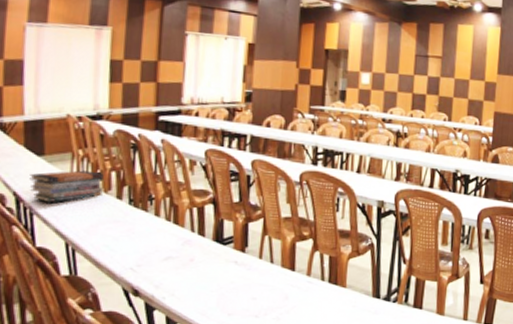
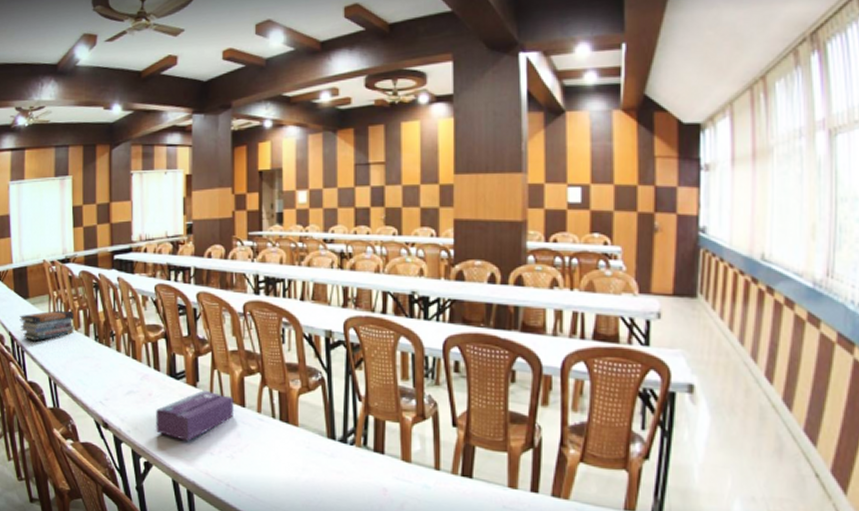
tissue box: none [196,255,284,305] -> present [156,390,234,441]

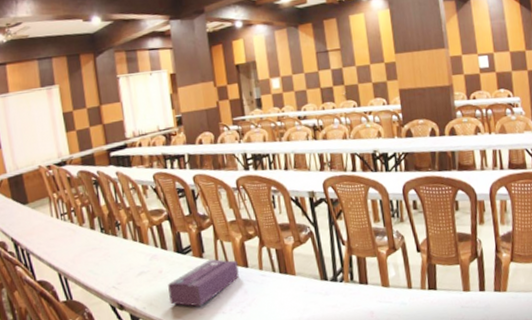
book stack: present [20,310,74,342] -> none [20,209,79,243]

